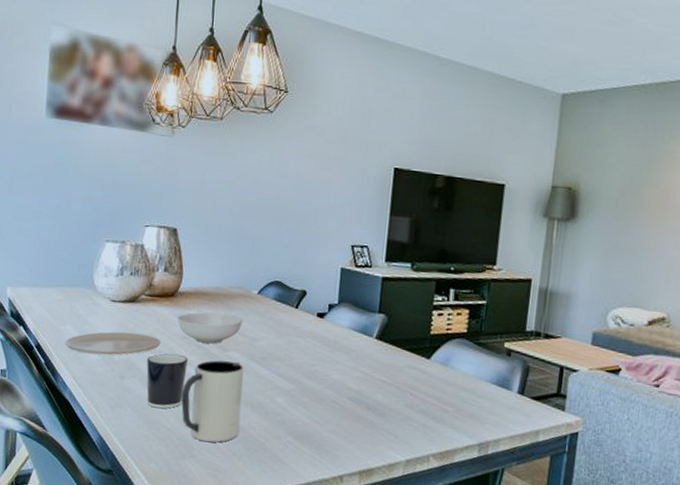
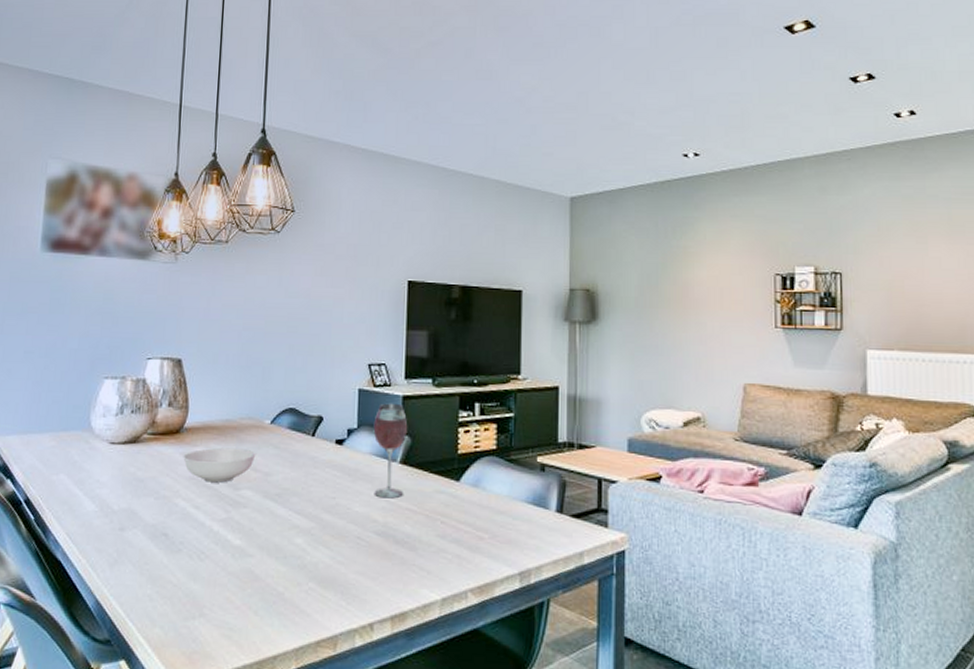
plate: present [65,332,161,355] -> none [57,477,166,505]
mug: present [146,353,188,409] -> none [149,497,196,562]
mug: present [181,360,244,443] -> none [189,500,258,597]
wineglass: none [351,283,386,370] -> present [373,403,408,499]

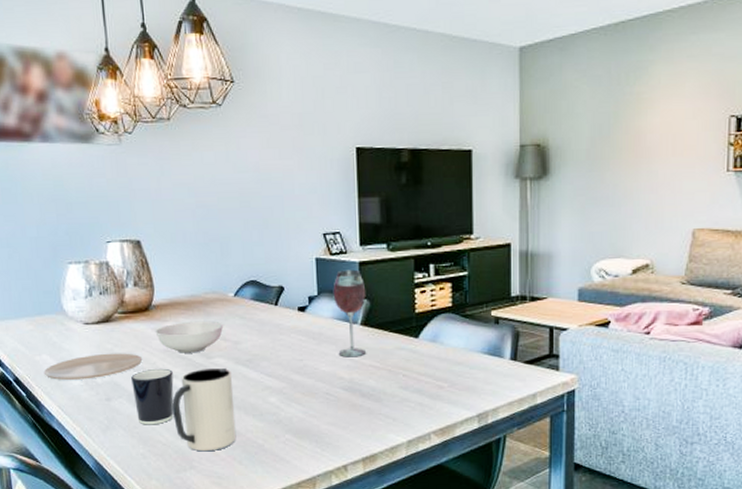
plate: none [57,477,166,505] -> present [43,353,143,380]
mug: none [149,497,196,562] -> present [130,368,174,425]
mug: none [189,500,258,597] -> present [171,367,237,452]

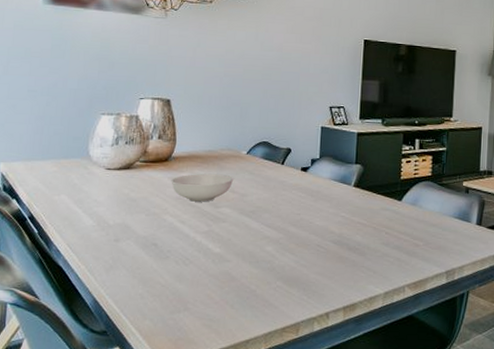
plate: present [43,353,143,380] -> none [59,197,156,221]
mug: present [130,368,174,425] -> none [141,214,182,267]
mug: present [171,367,237,452] -> none [175,216,235,295]
wineglass: present [333,269,366,358] -> none [332,138,361,215]

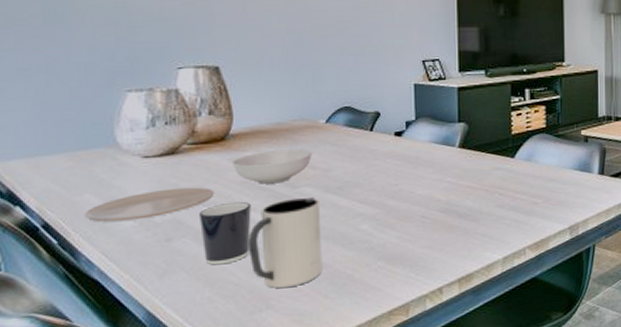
plate: none [59,197,156,221] -> present [84,187,215,222]
mug: none [141,214,182,267] -> present [198,201,251,266]
mug: none [175,216,235,295] -> present [247,196,323,289]

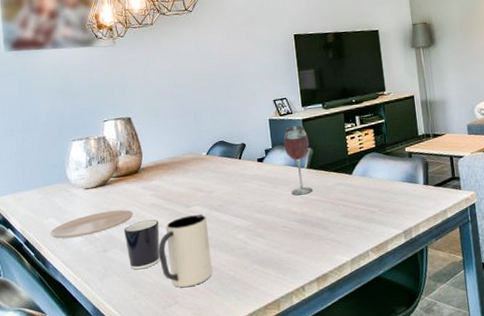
bowl: present [232,149,313,184] -> none [143,176,199,206]
wineglass: none [431,94,465,180] -> present [283,125,313,196]

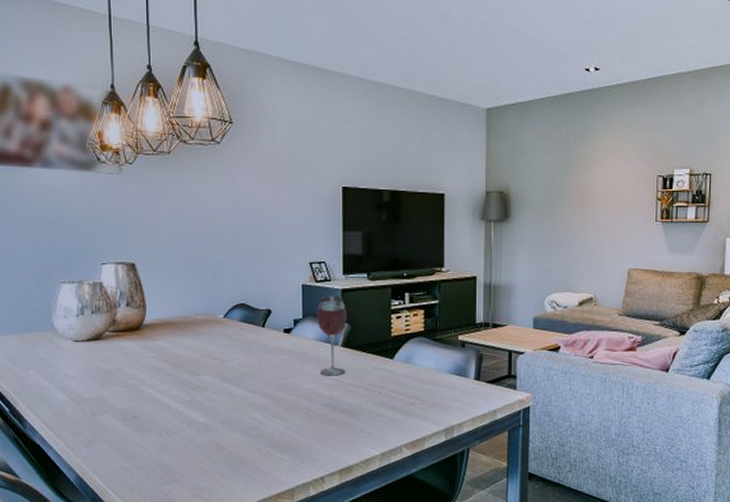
plate: present [50,209,134,239] -> none [29,370,131,395]
mug: present [123,219,160,270] -> none [117,385,161,440]
mug: present [158,213,213,288] -> none [157,384,220,465]

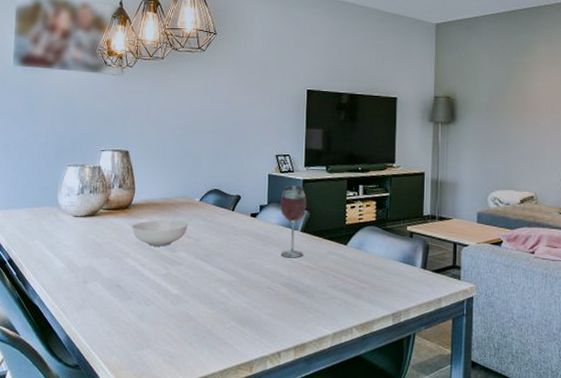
bowl: none [145,340,213,371] -> present [131,219,189,247]

